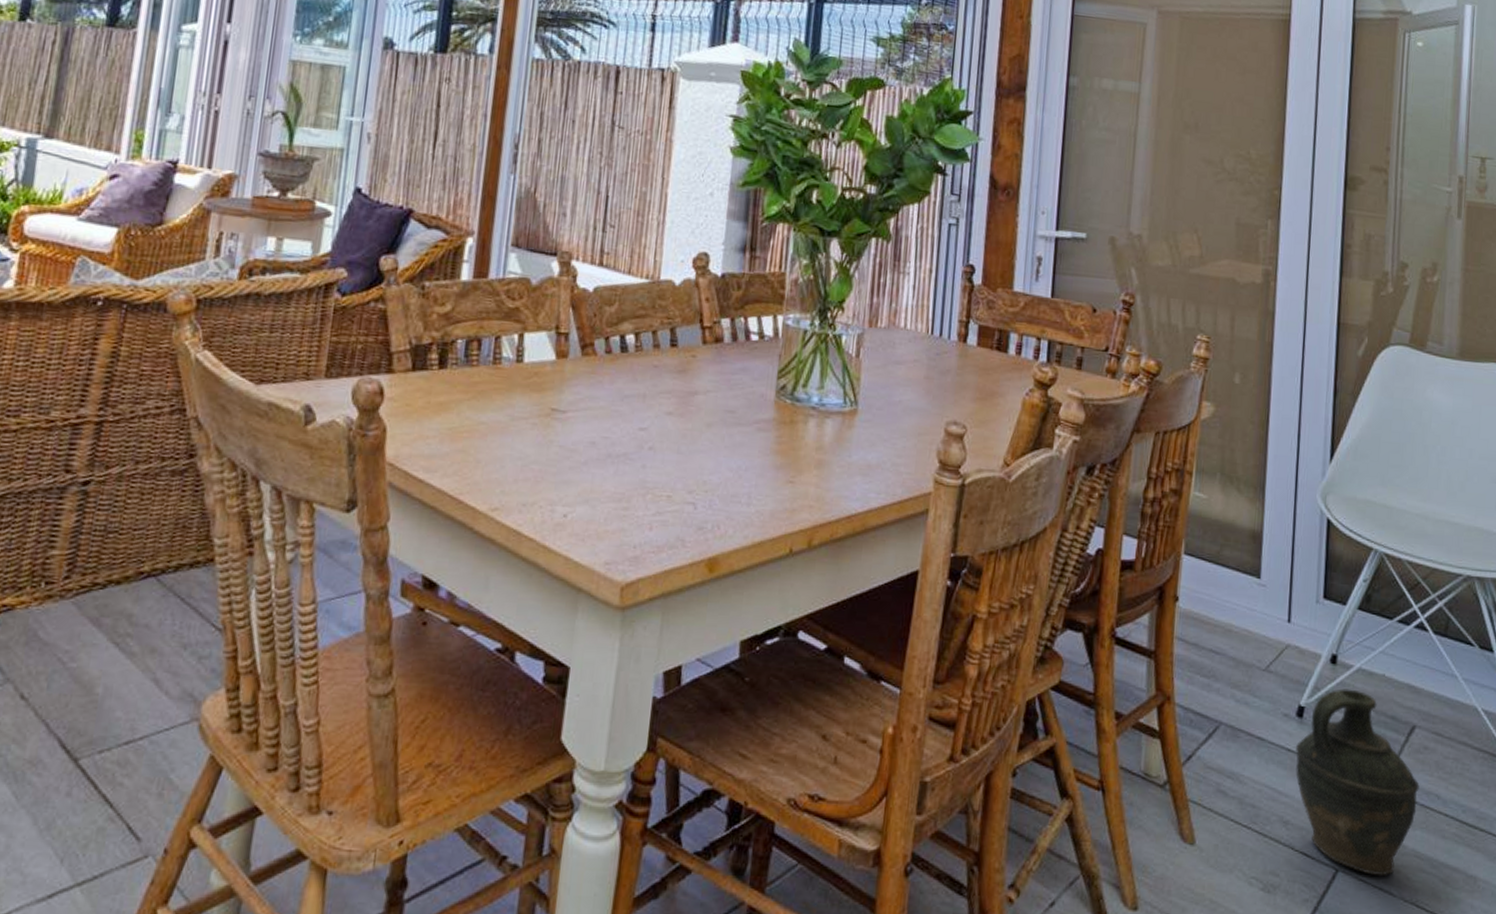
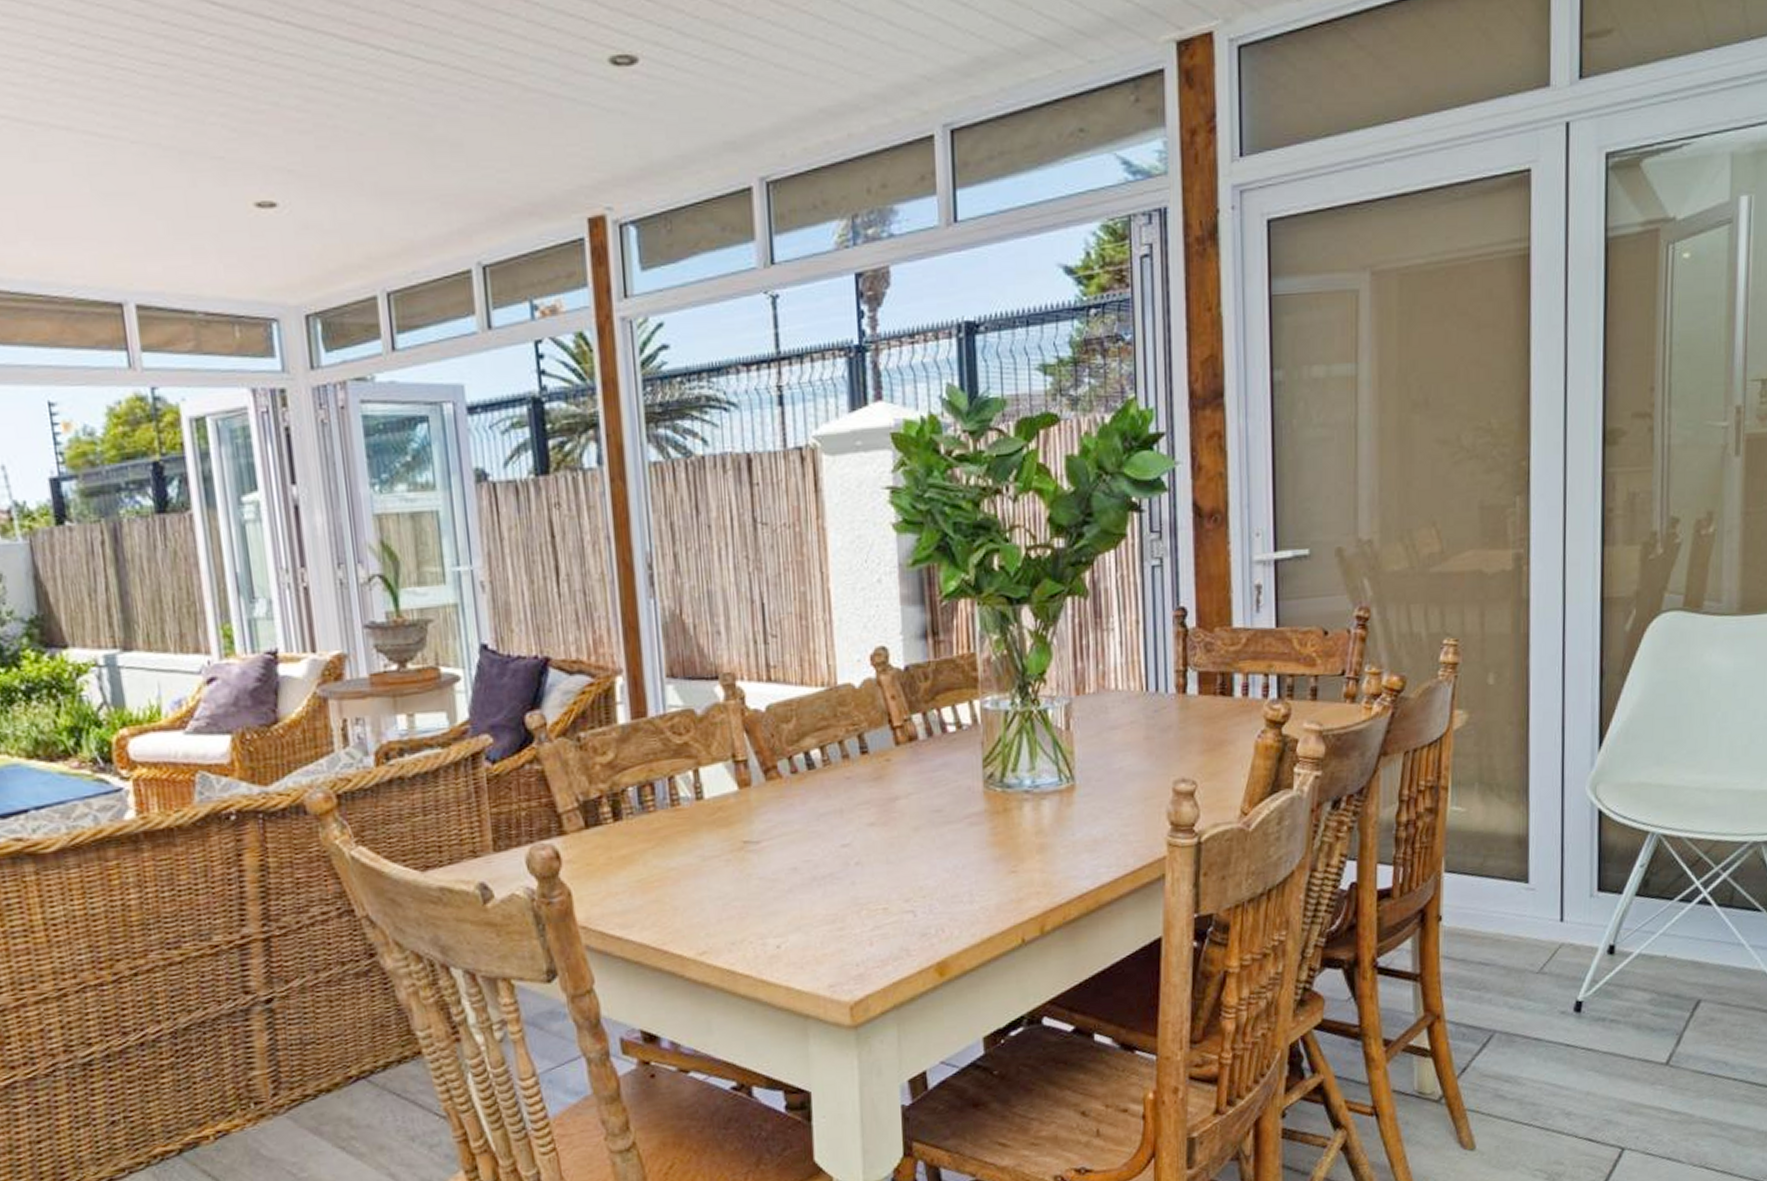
ceramic jug: present [1295,688,1420,876] -> none [1575,975,1706,1148]

